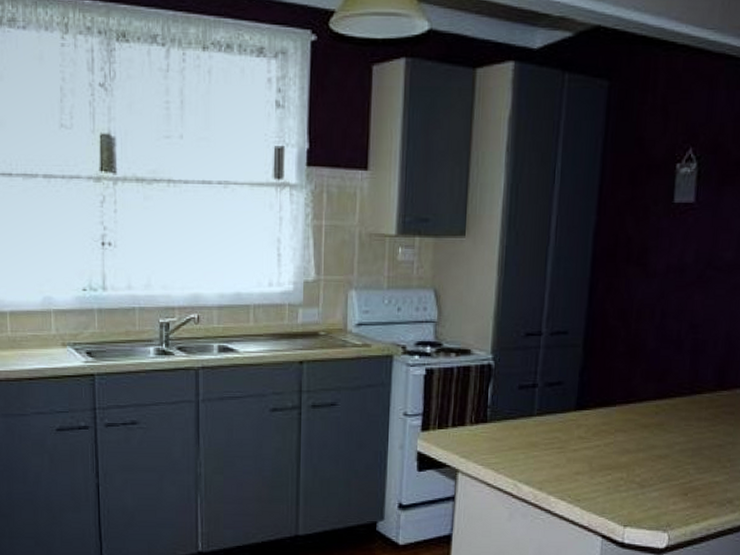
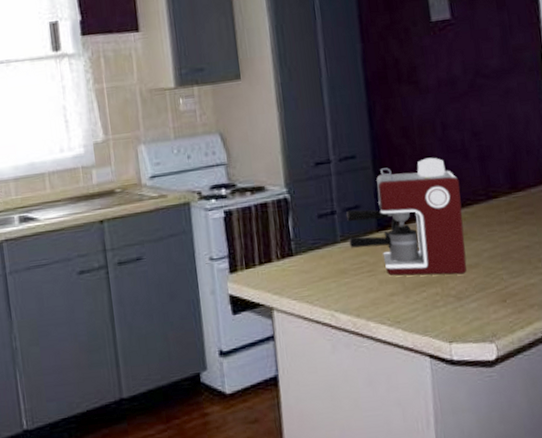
coffee maker: none [545,344,667,463] -> present [346,157,467,277]

